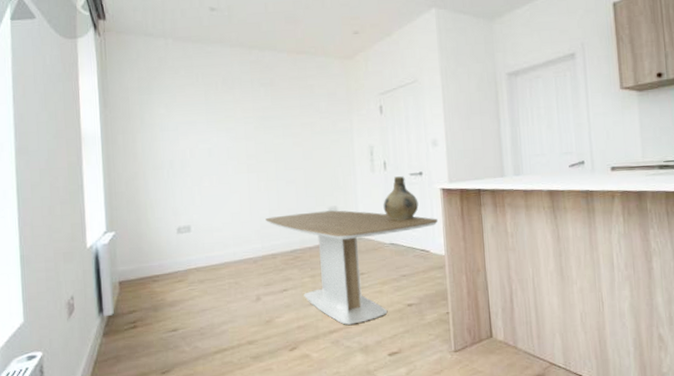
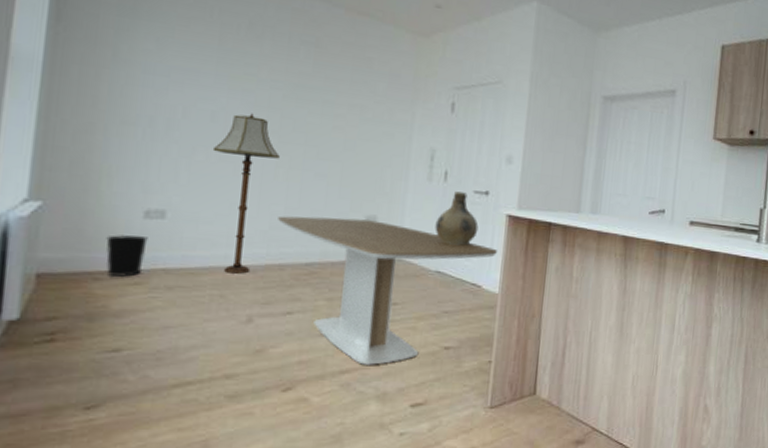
wastebasket: none [156,247,182,279] -> present [106,235,148,278]
floor lamp: none [213,145,259,266] -> present [212,113,280,274]

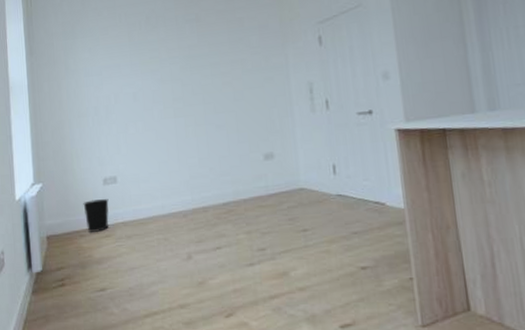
floor lamp: present [212,113,280,274] -> none [139,88,187,220]
dining table: present [278,216,497,365] -> none [195,157,394,290]
ceramic jug: present [435,191,479,246] -> none [326,116,370,168]

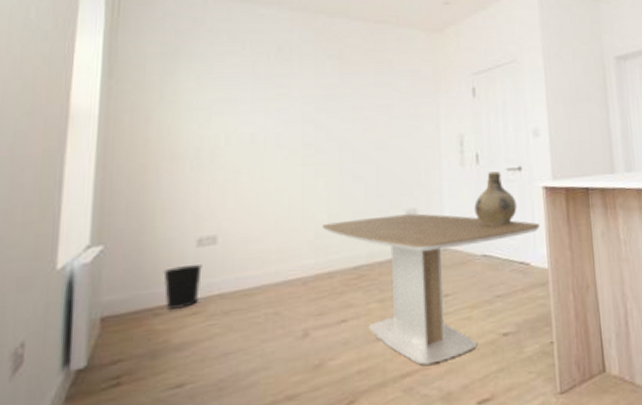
dining table: none [195,157,394,290] -> present [323,213,540,365]
ceramic jug: none [326,116,370,168] -> present [474,171,517,226]

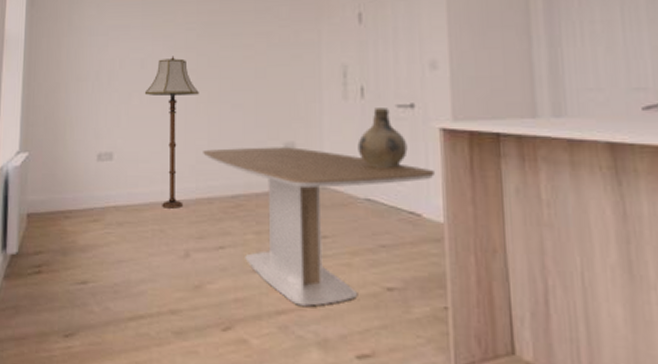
wastebasket: present [163,265,202,311] -> none [72,177,101,216]
floor lamp: none [255,130,317,289] -> present [144,56,199,209]

